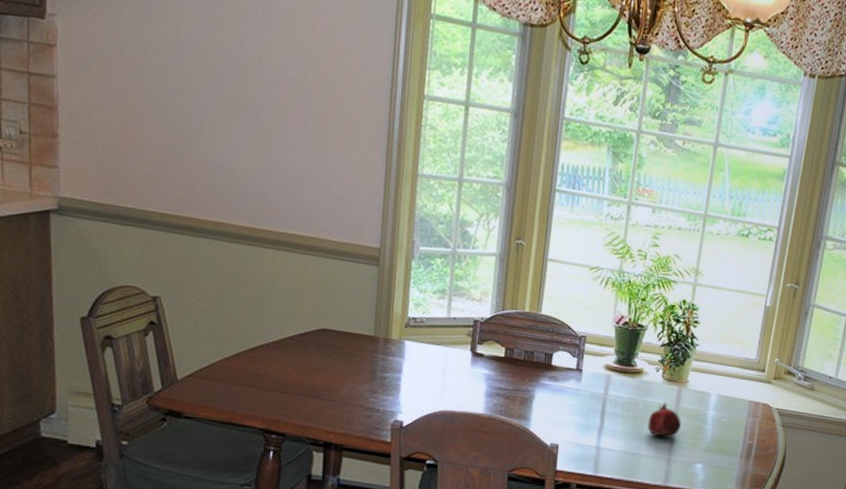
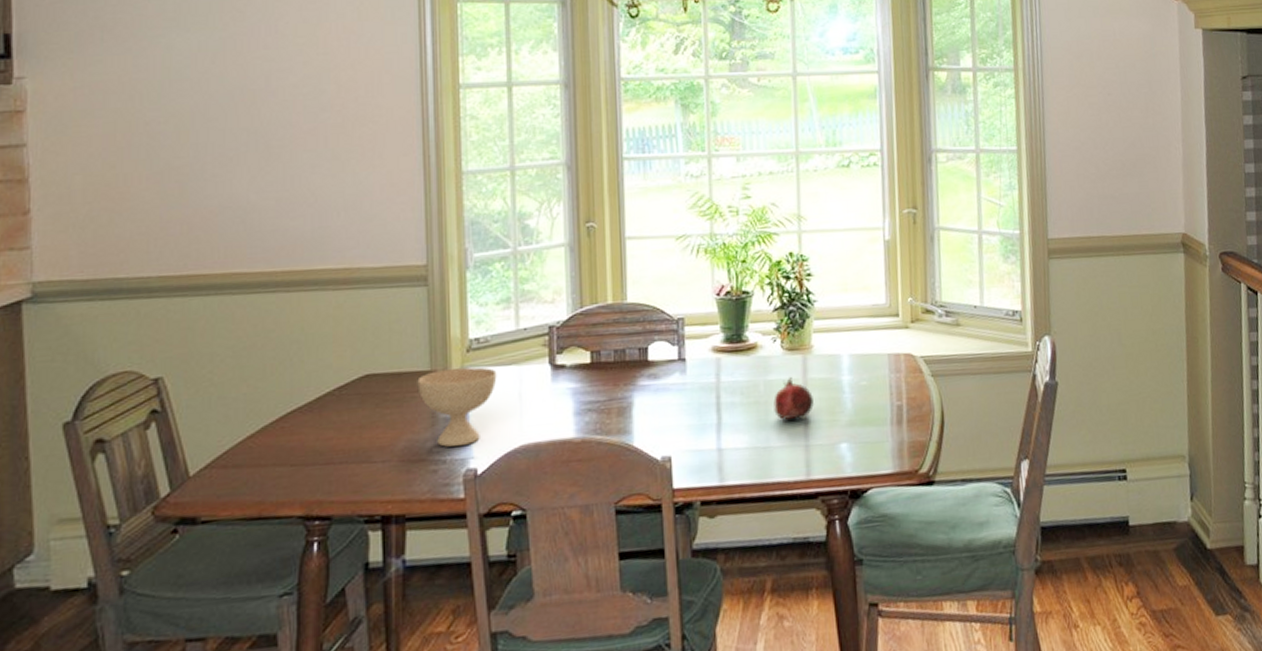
bowl: none [362,337,428,402] -> present [417,367,497,447]

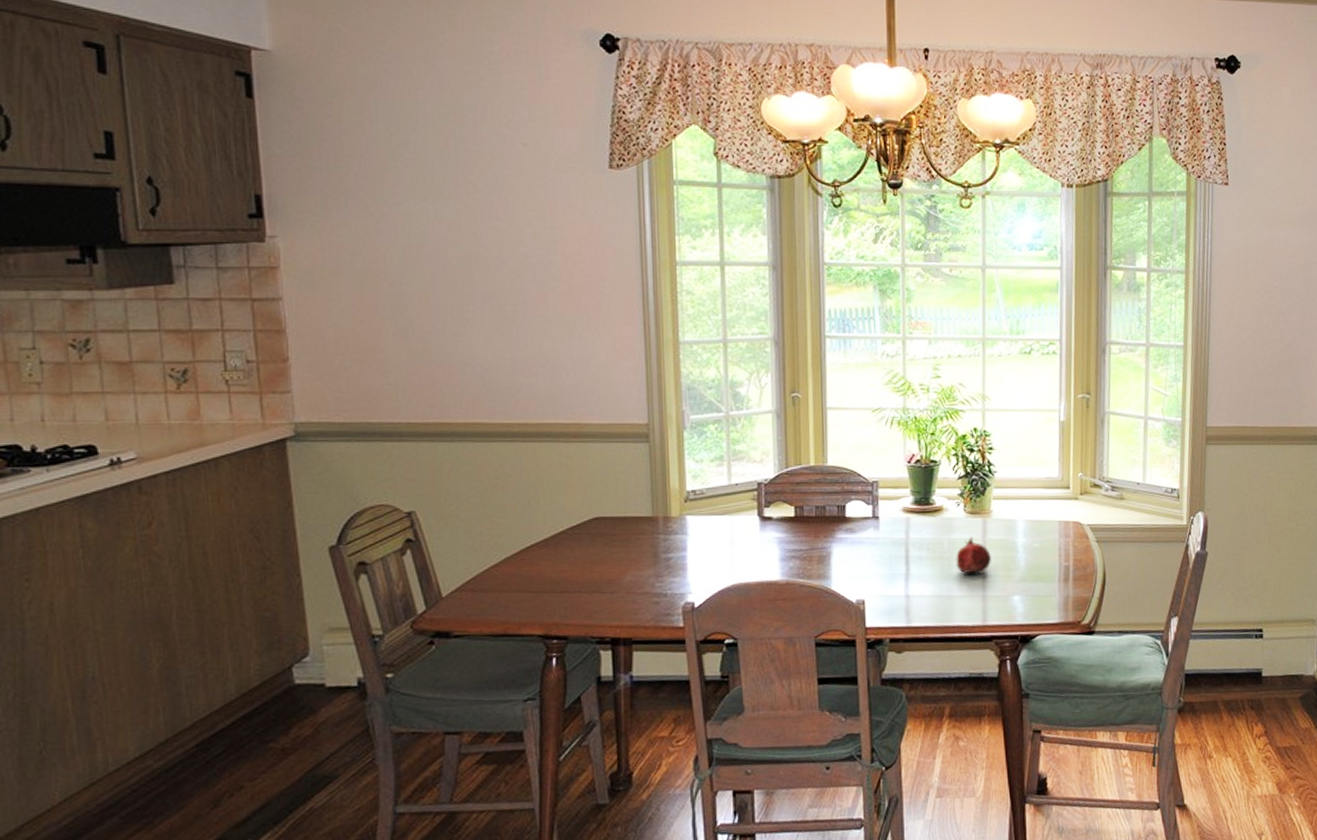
bowl: present [417,367,497,447] -> none [641,515,712,583]

